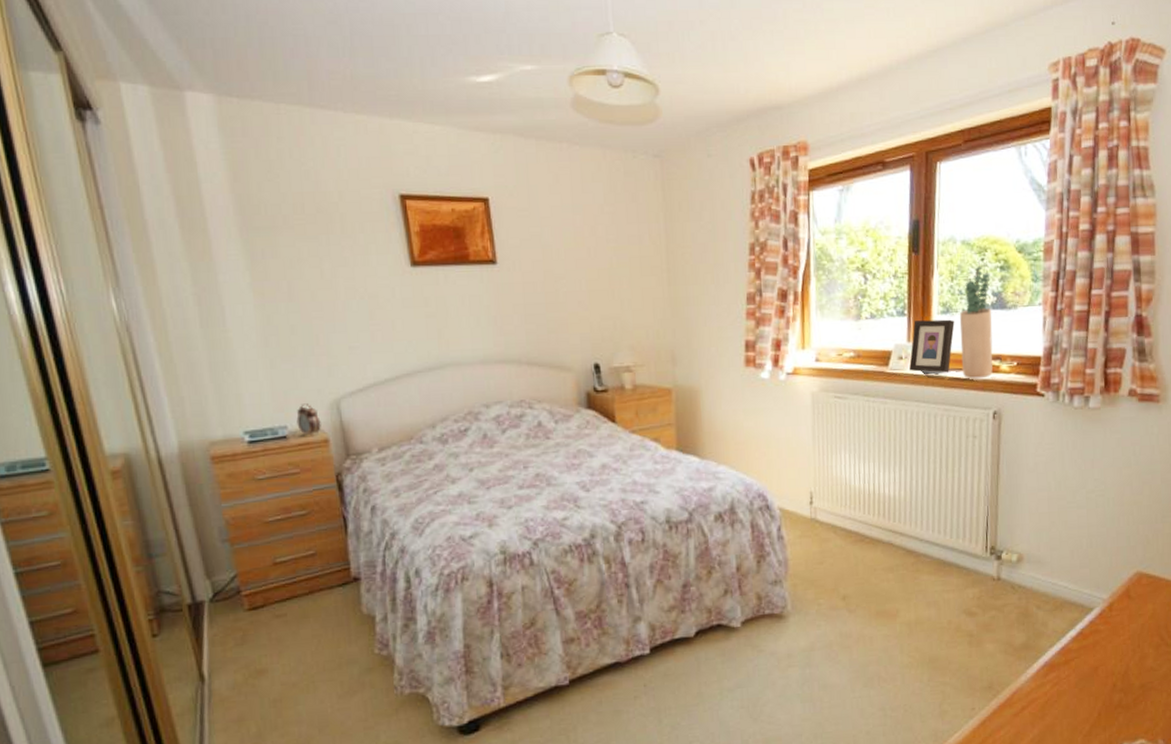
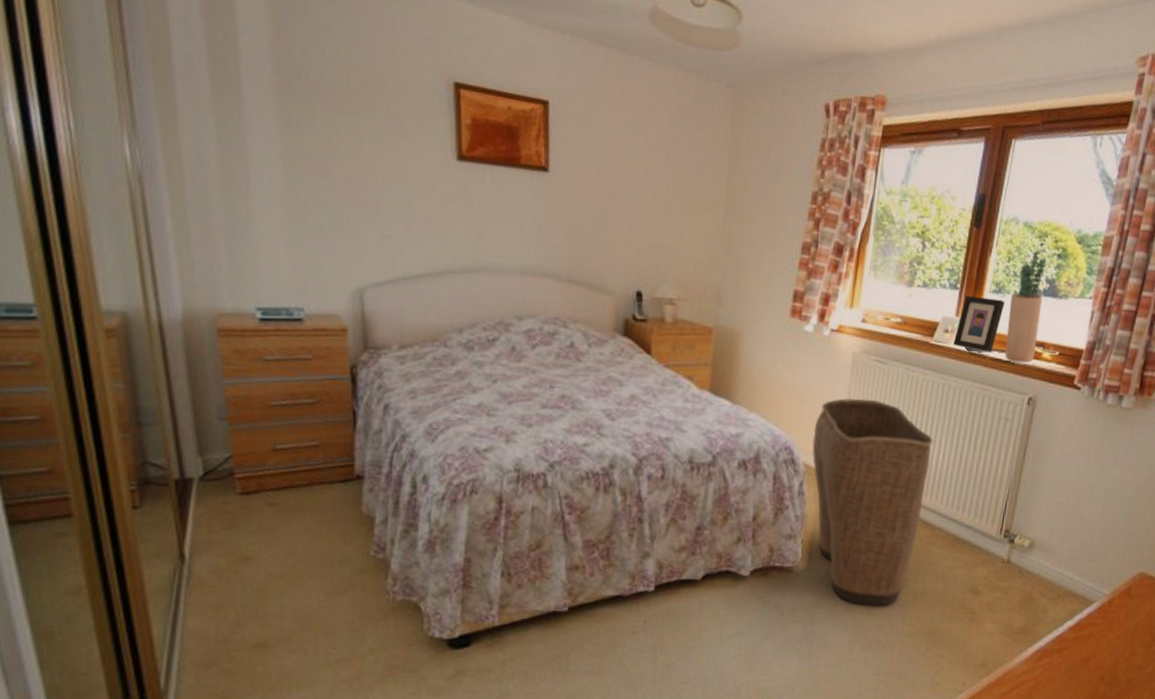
alarm clock: present [296,403,321,436] -> none [314,287,341,323]
laundry basket: none [784,435,905,640] -> present [811,398,933,606]

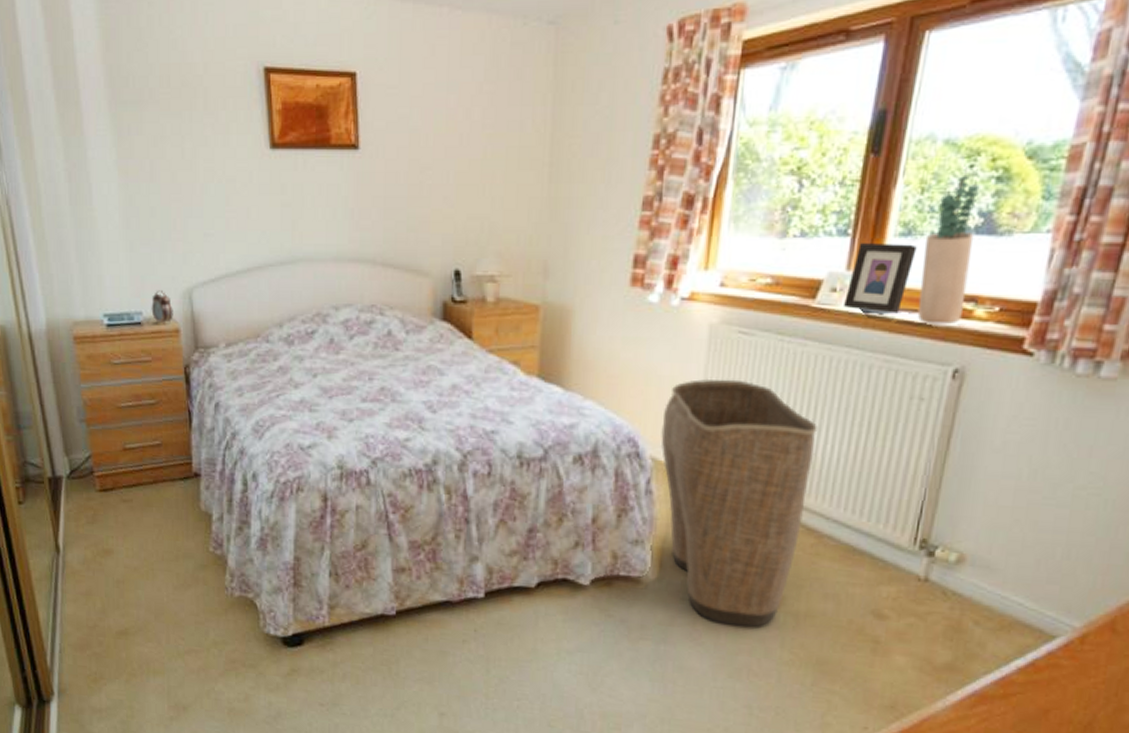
alarm clock: none [314,287,341,323] -> present [151,290,173,324]

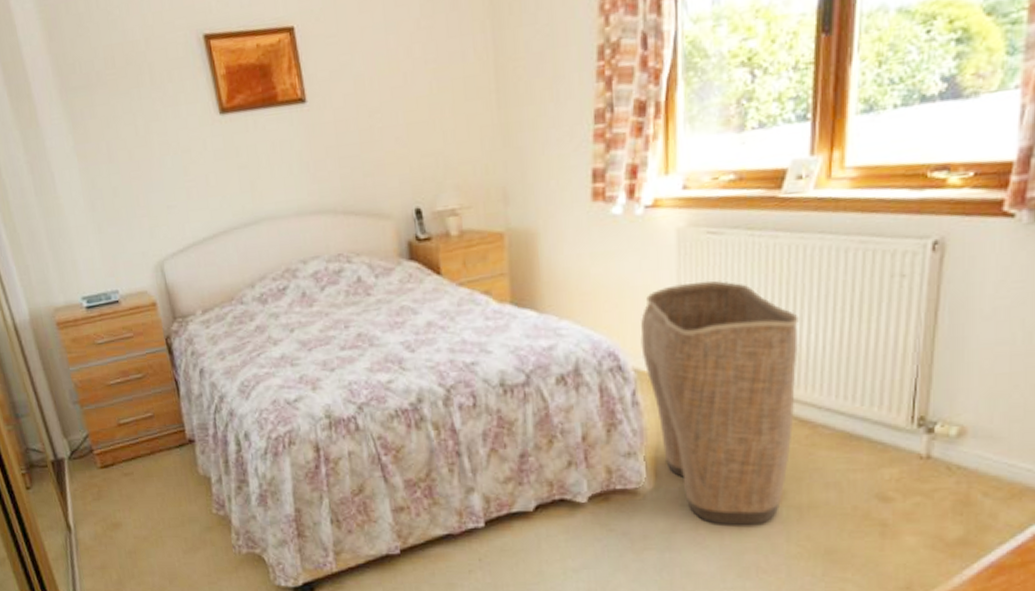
alarm clock: present [151,290,173,324] -> none [126,267,149,300]
picture frame: present [844,243,917,314] -> none [812,120,881,194]
vase: present [917,167,980,325] -> none [888,33,939,199]

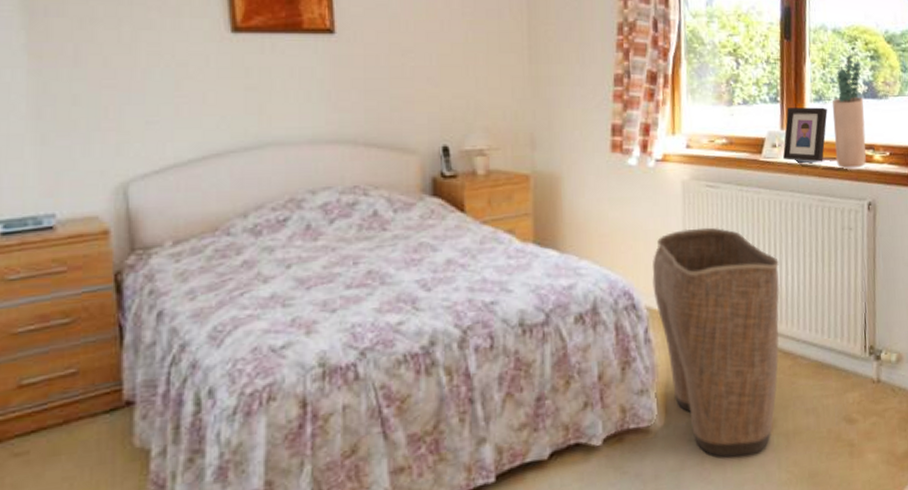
picture frame: none [812,120,881,194] -> present [783,107,828,162]
vase: none [888,33,939,199] -> present [832,49,866,169]

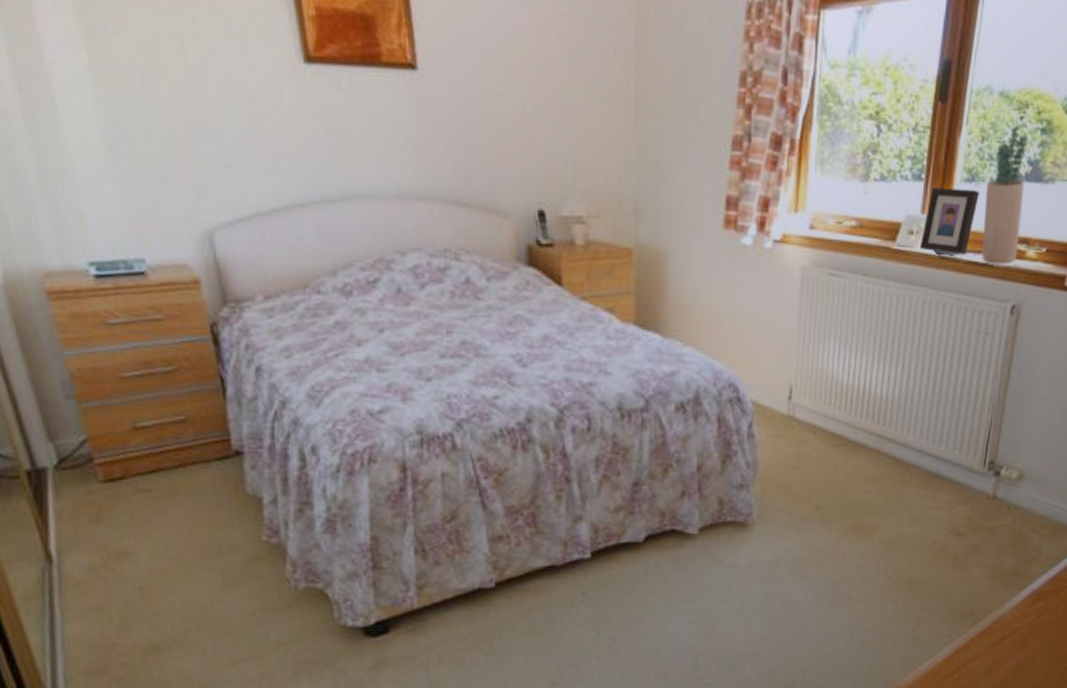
laundry basket: present [652,227,780,456] -> none [760,320,901,557]

